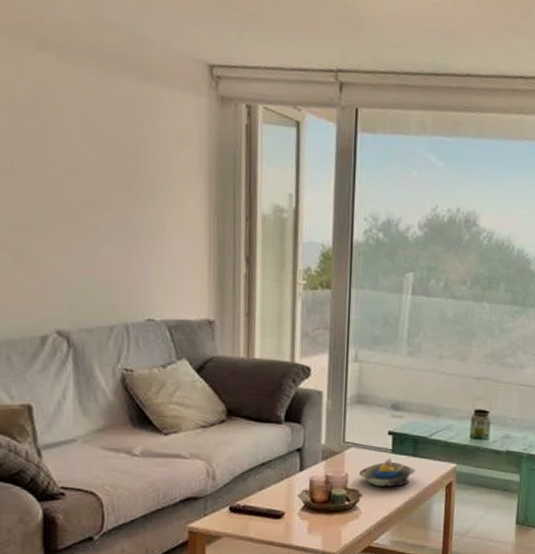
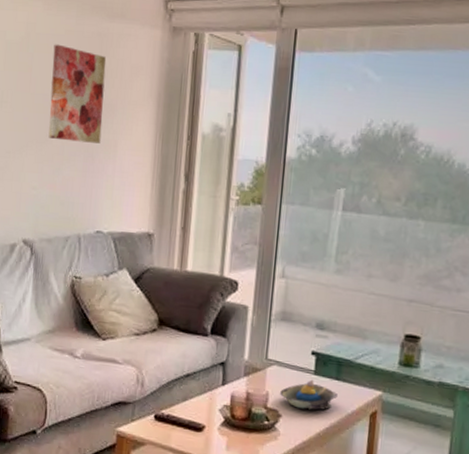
wall art: none [75,105,145,223] -> present [48,44,107,144]

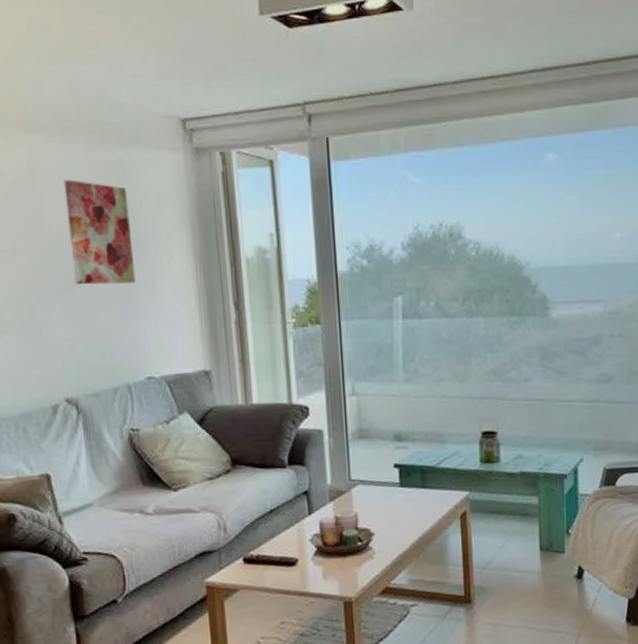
decorative bowl: present [280,379,338,411] -> none [369,492,426,524]

